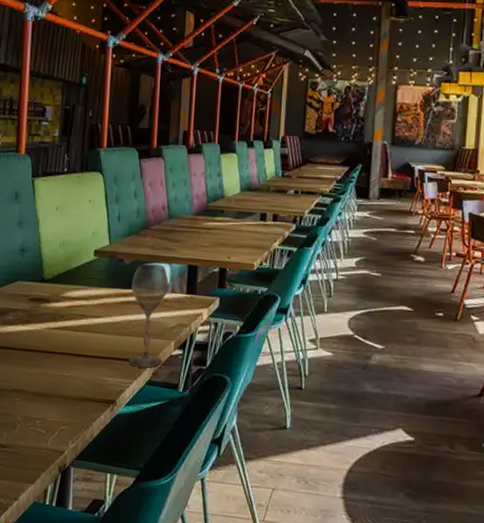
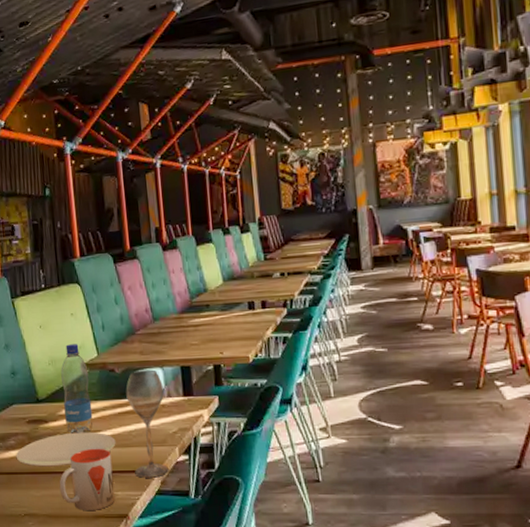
plate: none [12,315,115,347] -> present [16,432,116,467]
mug: none [51,333,108,394] -> present [59,448,115,512]
bottle: none [67,229,98,317] -> present [61,344,93,435]

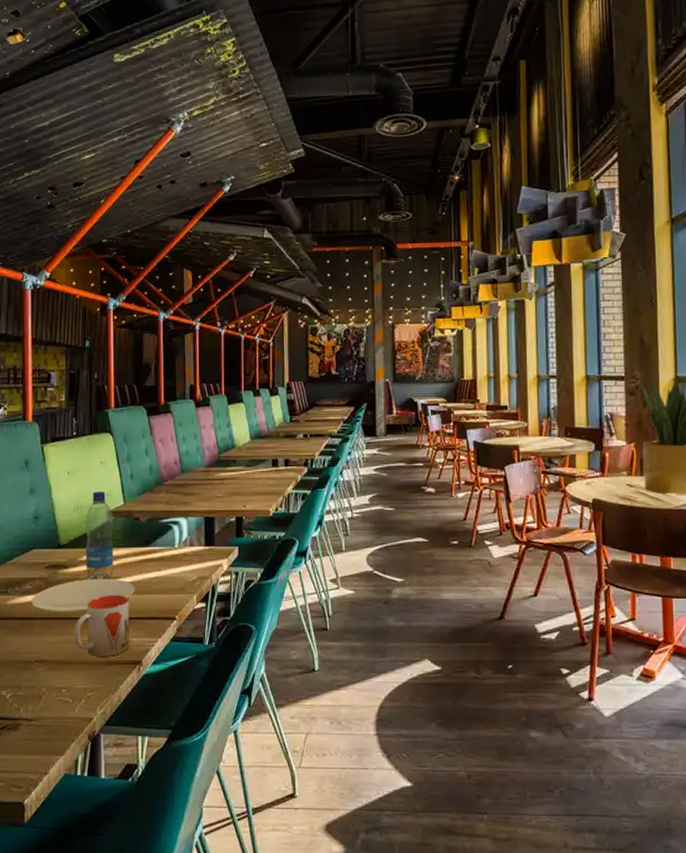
wineglass: present [126,369,168,478] -> none [149,519,186,625]

